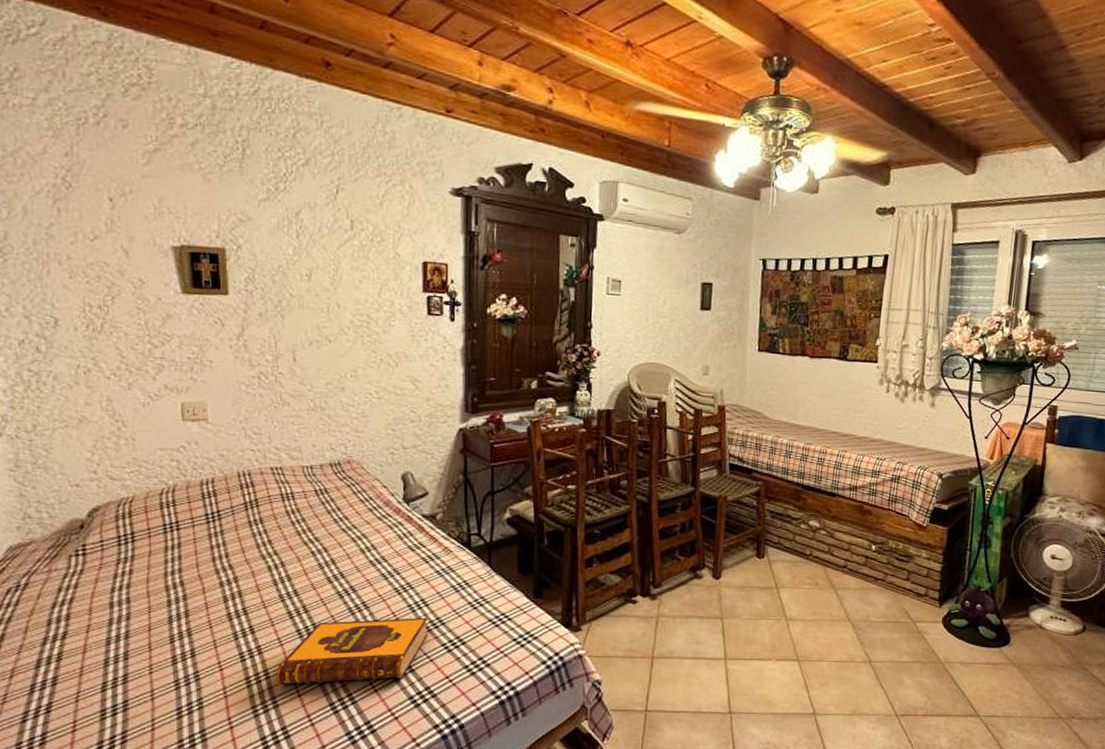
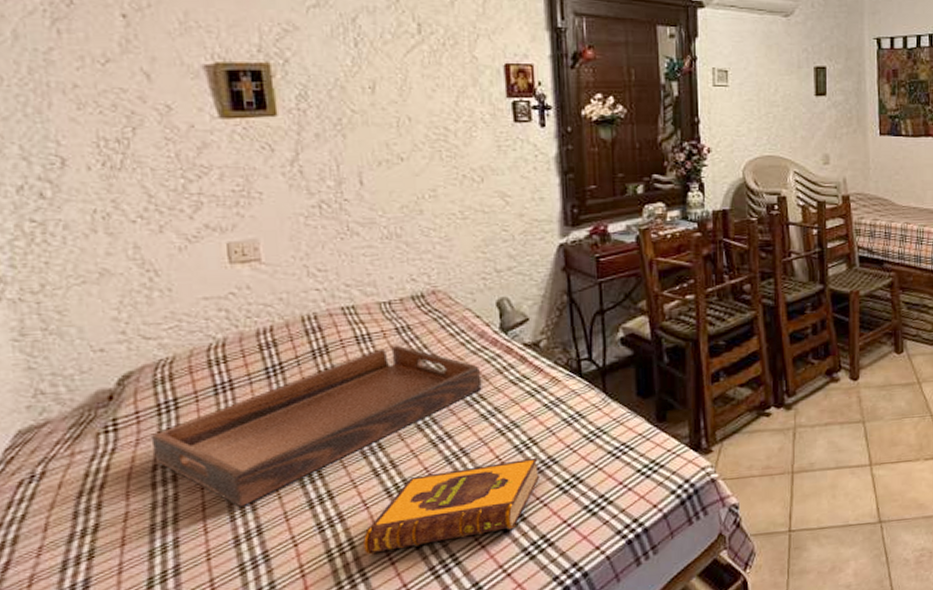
serving tray: none [111,505,384,632] -> present [150,345,482,508]

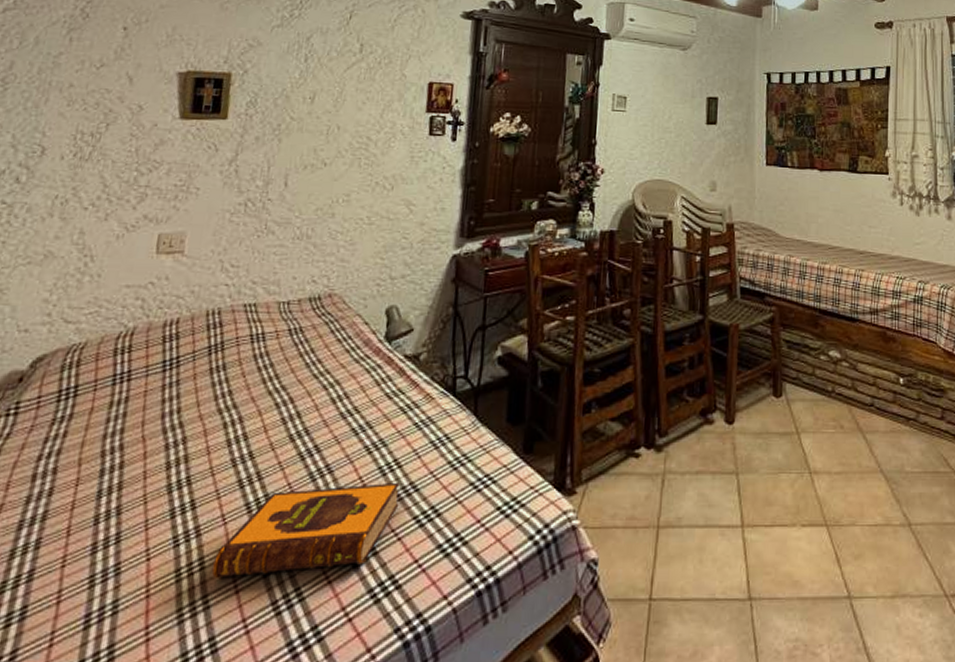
serving tray: present [150,345,482,508] -> none [42,347,360,510]

